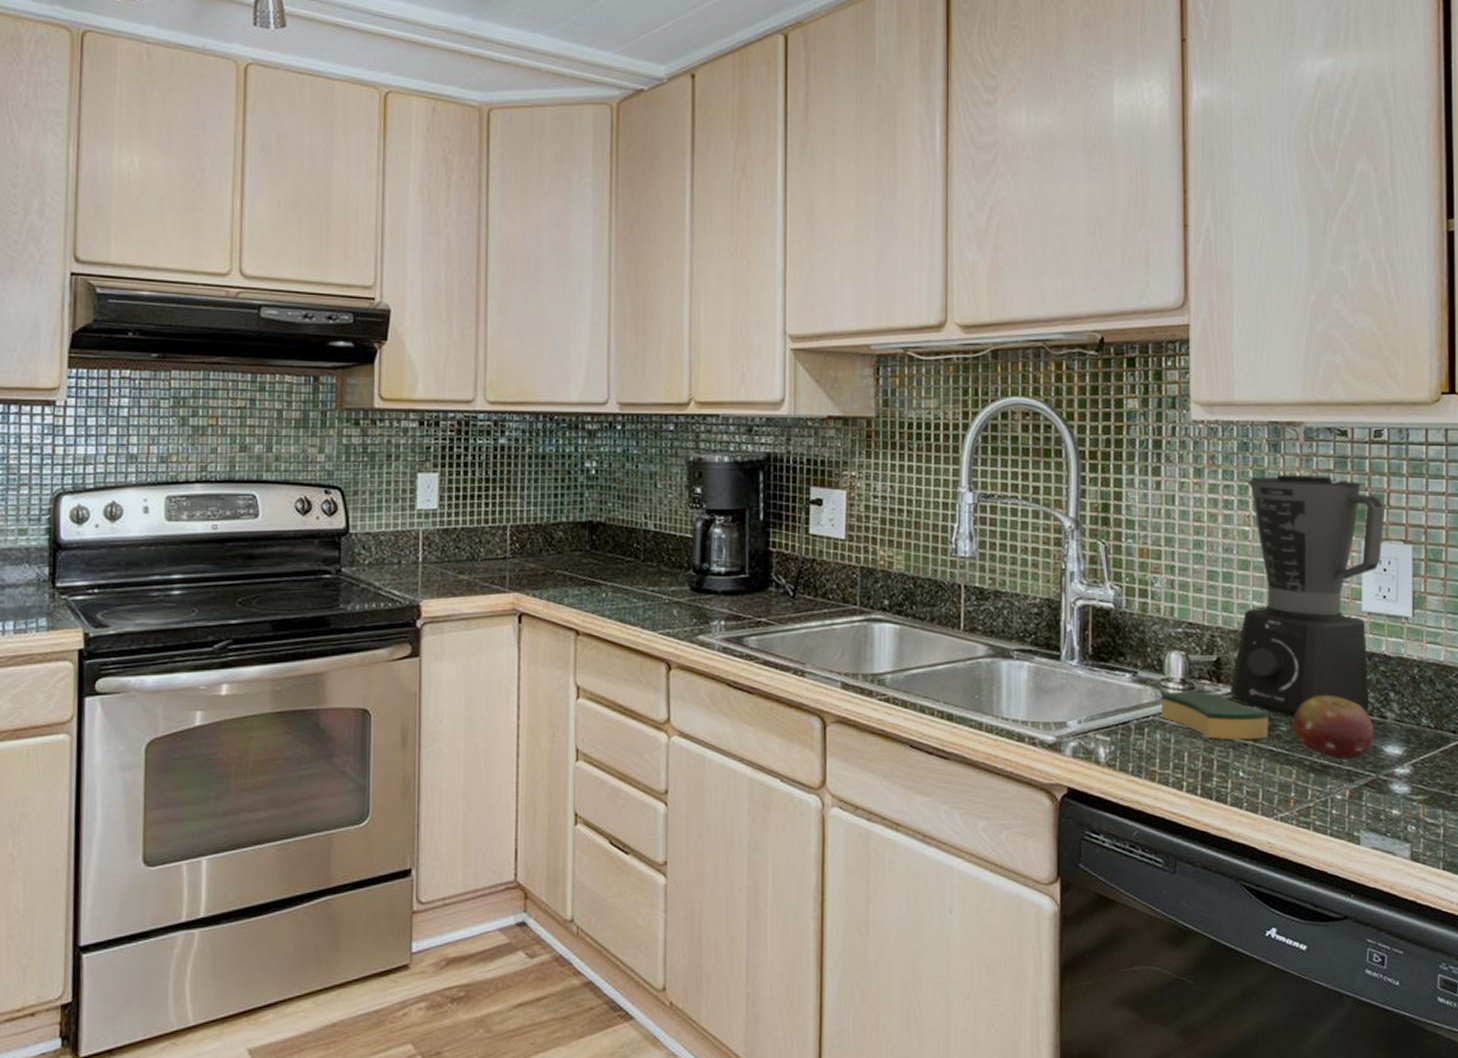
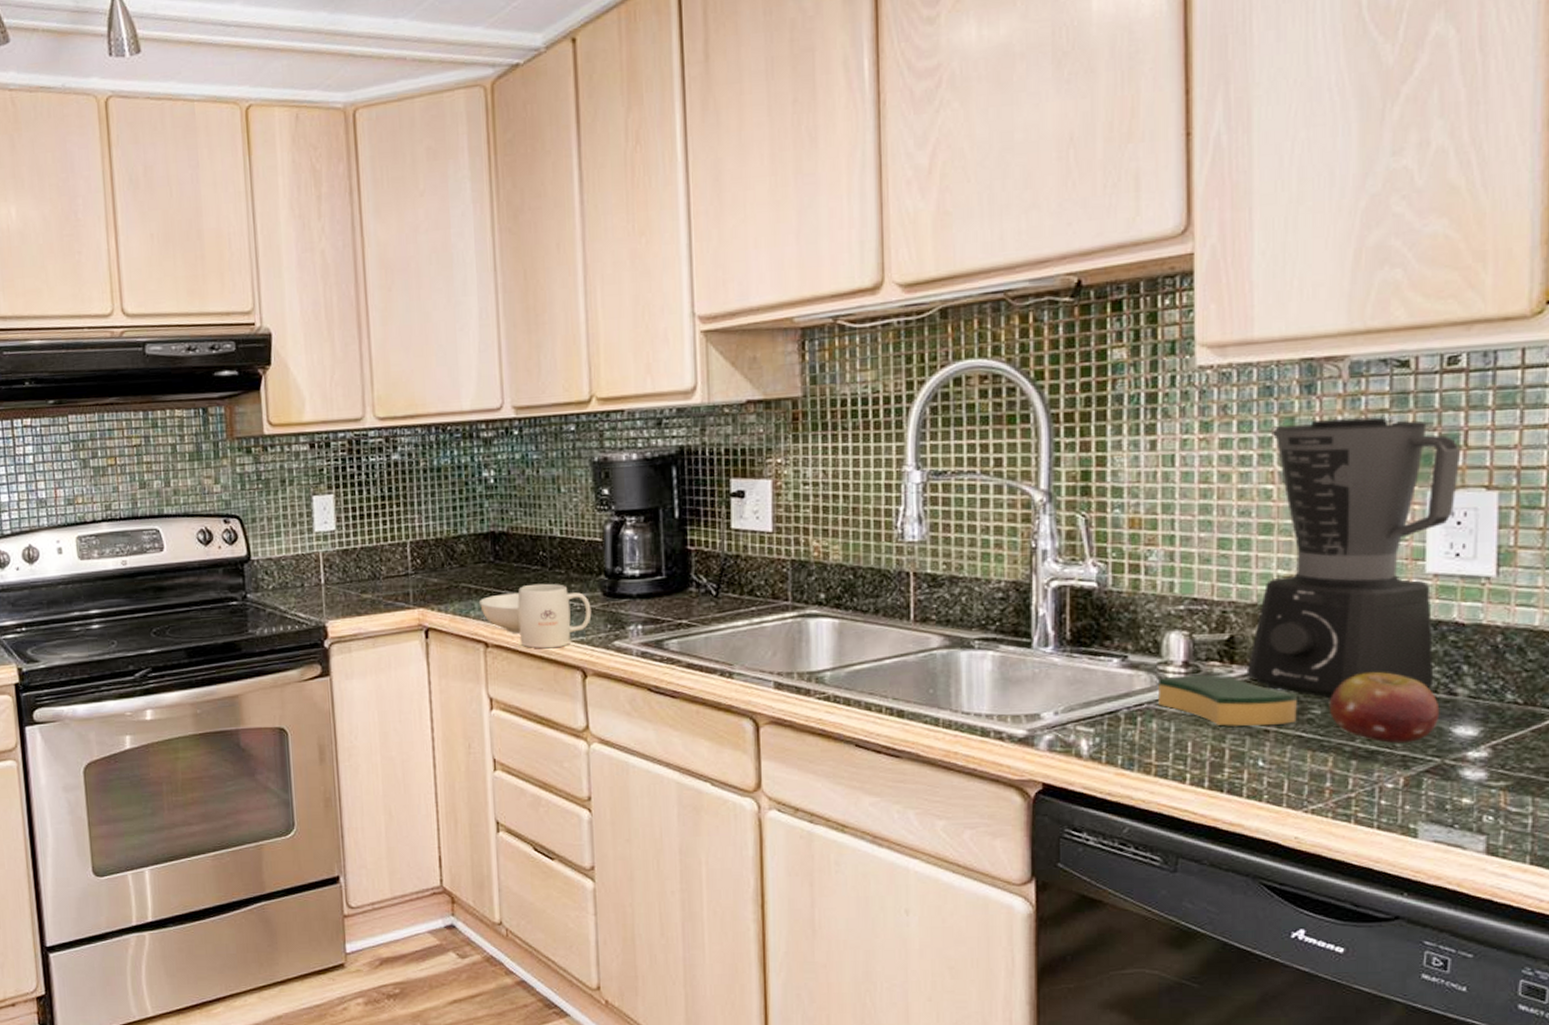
bowl: none [572,583,659,623] -> present [478,593,570,634]
mug: none [608,575,679,640] -> present [517,583,592,649]

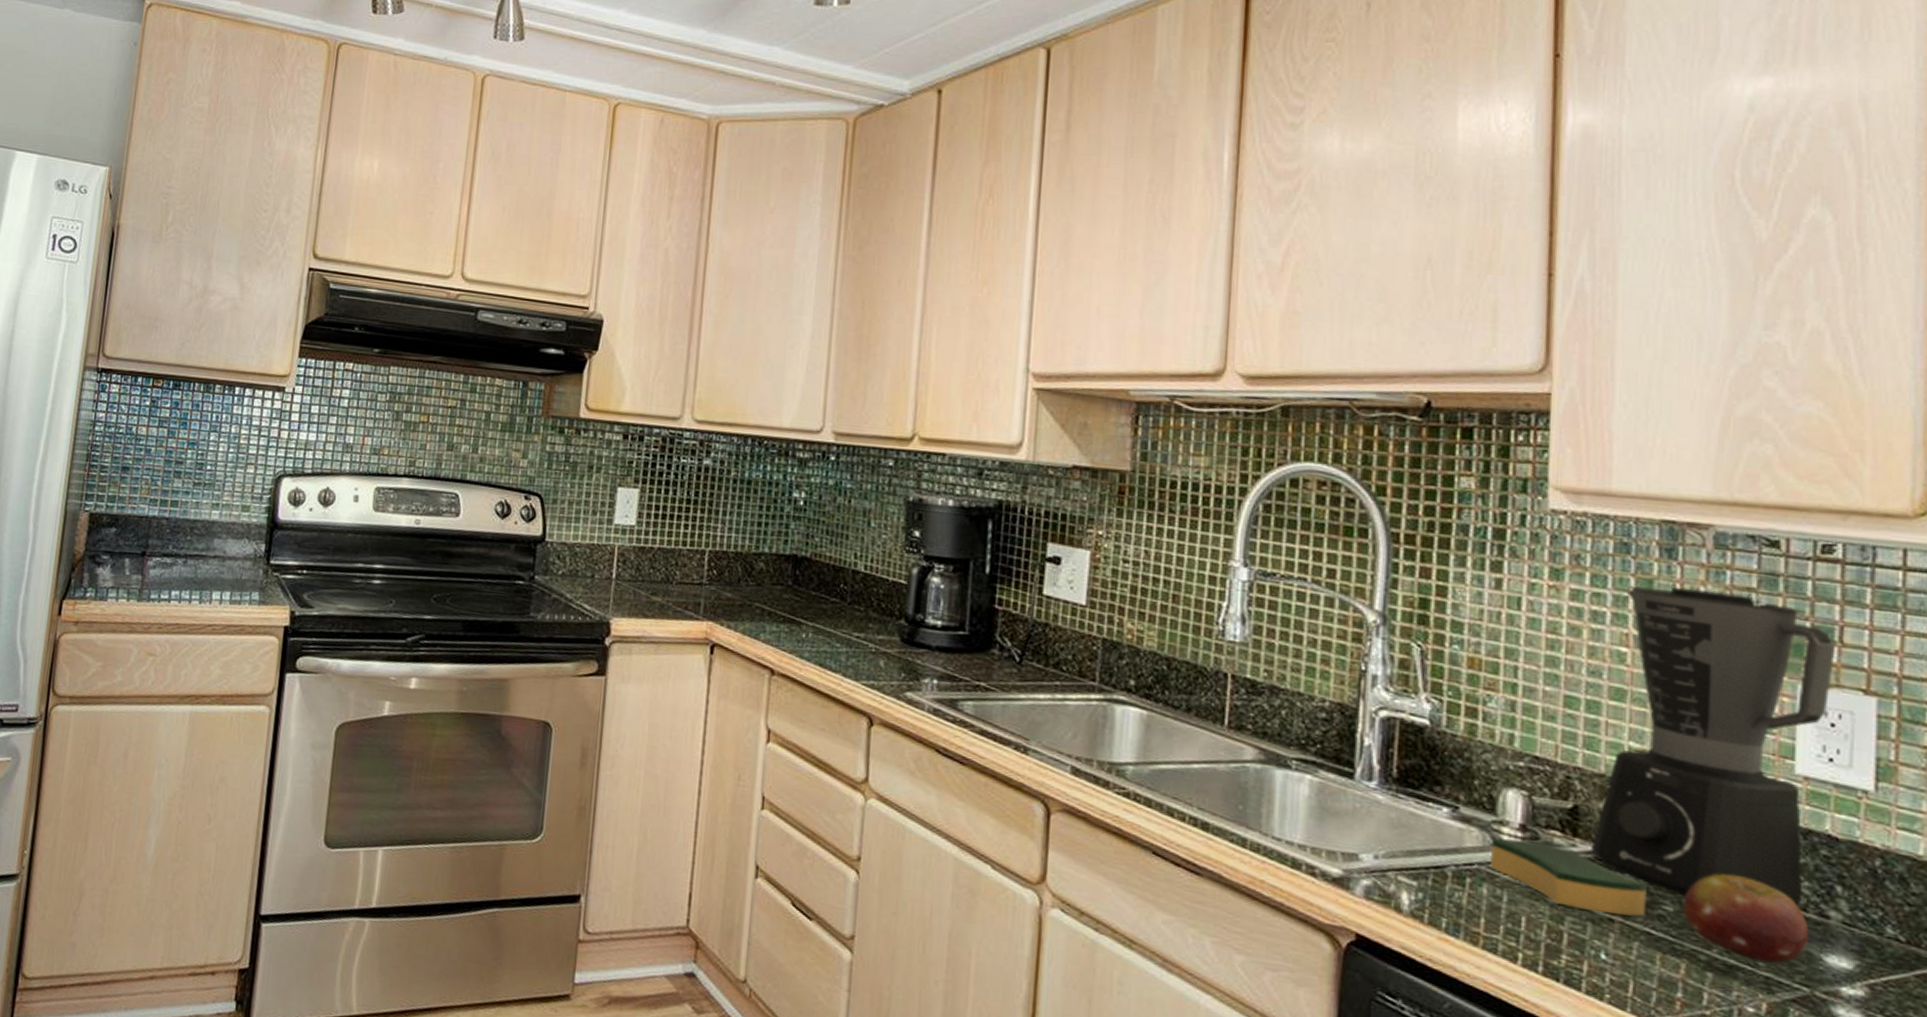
bowl: present [478,593,570,634] -> none [770,621,865,667]
mug: present [517,583,592,649] -> none [807,616,887,689]

